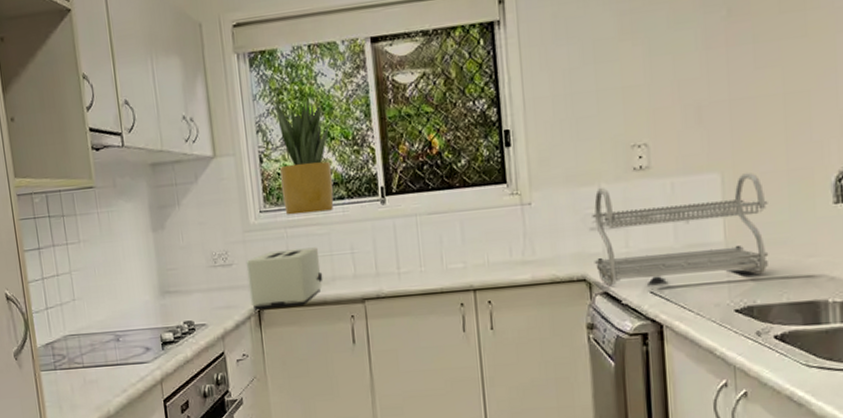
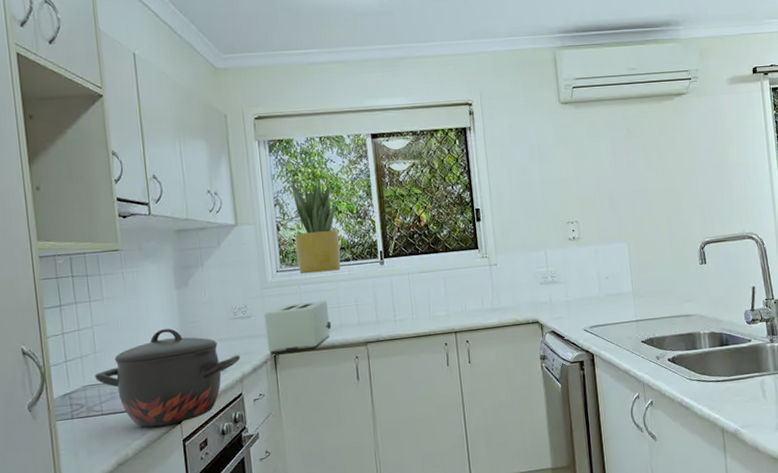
cooking pot: none [74,276,222,384] -> present [95,328,241,427]
dish rack: present [592,172,769,286] -> none [541,242,662,327]

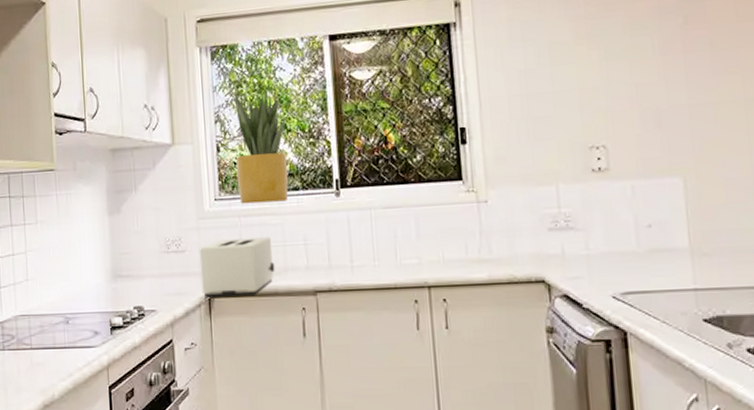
cooking pot: present [95,328,241,427] -> none [26,259,172,368]

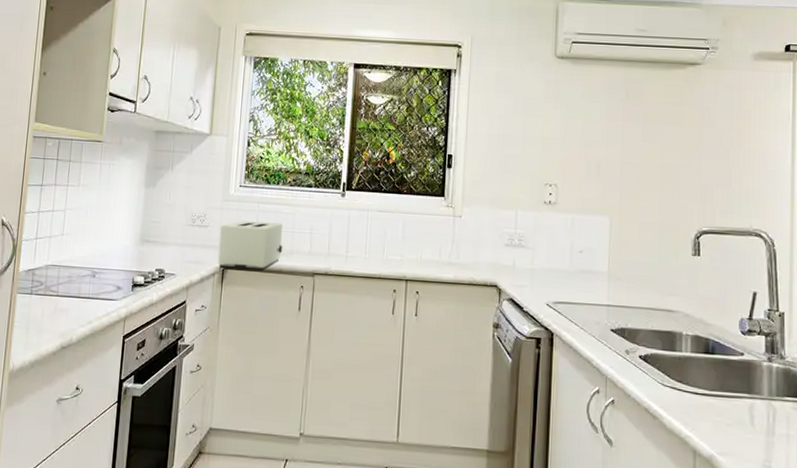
planter: present [229,86,289,204] -> none [261,95,312,195]

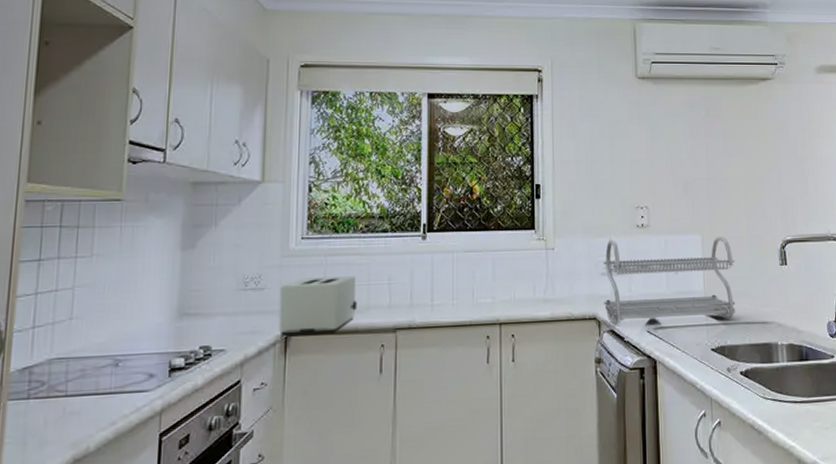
dish rack: none [505,212,643,303] -> present [603,235,736,325]

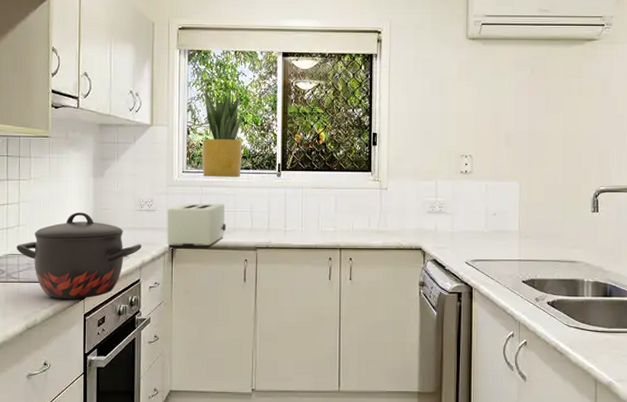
cooking pot: none [65,296,245,415] -> present [16,212,142,299]
planter: none [326,133,384,244] -> present [201,86,246,177]
dish rack: present [603,235,736,325] -> none [428,182,549,256]

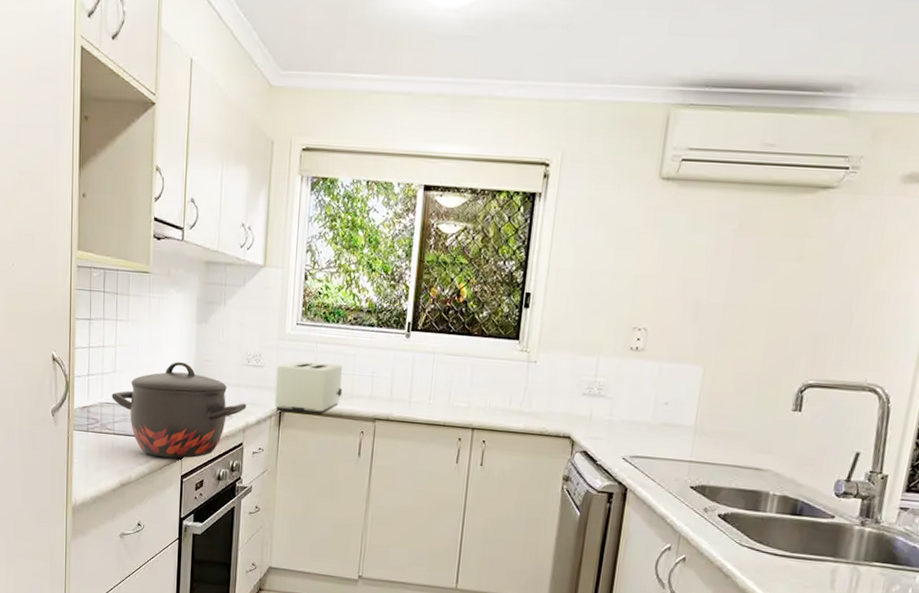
planter: present [201,86,246,177] -> none [319,222,375,335]

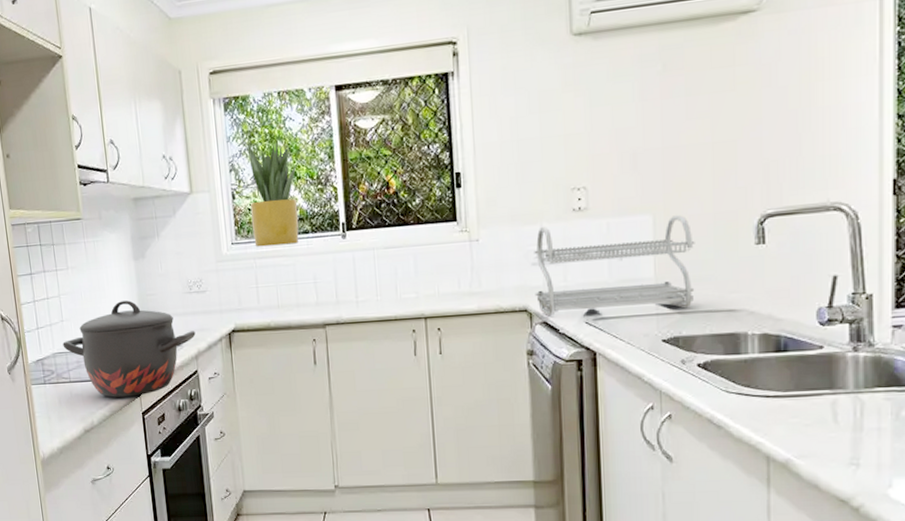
toaster: present [274,361,343,416] -> none [218,276,288,334]
planter: none [319,222,375,335] -> present [242,135,299,247]
dish rack: none [580,359,738,460] -> present [534,214,695,317]

